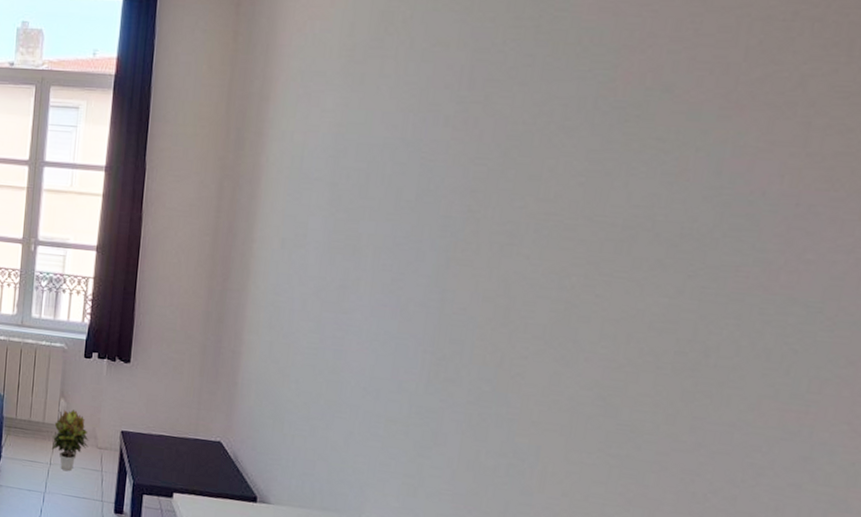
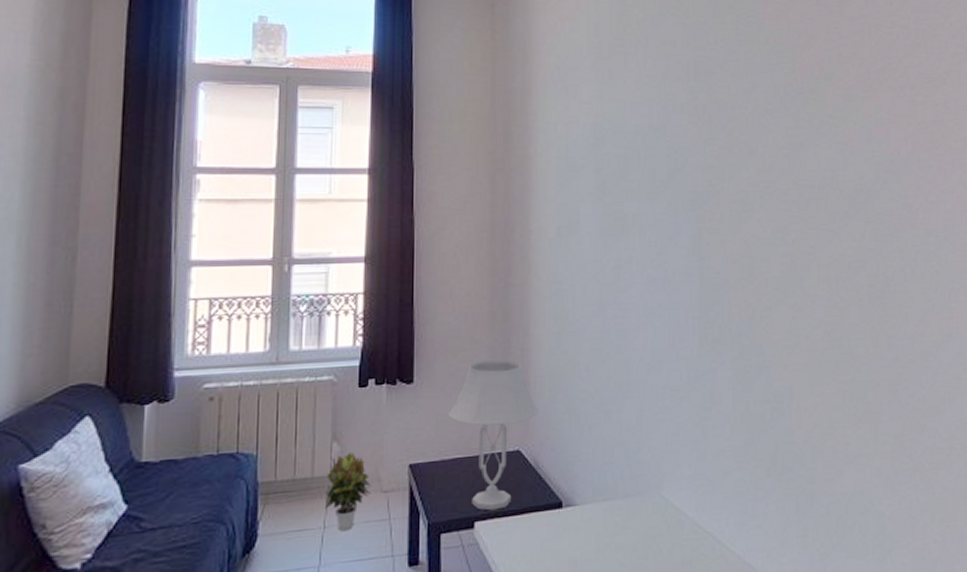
table lamp: none [158,355,244,488] -> present [448,360,539,511]

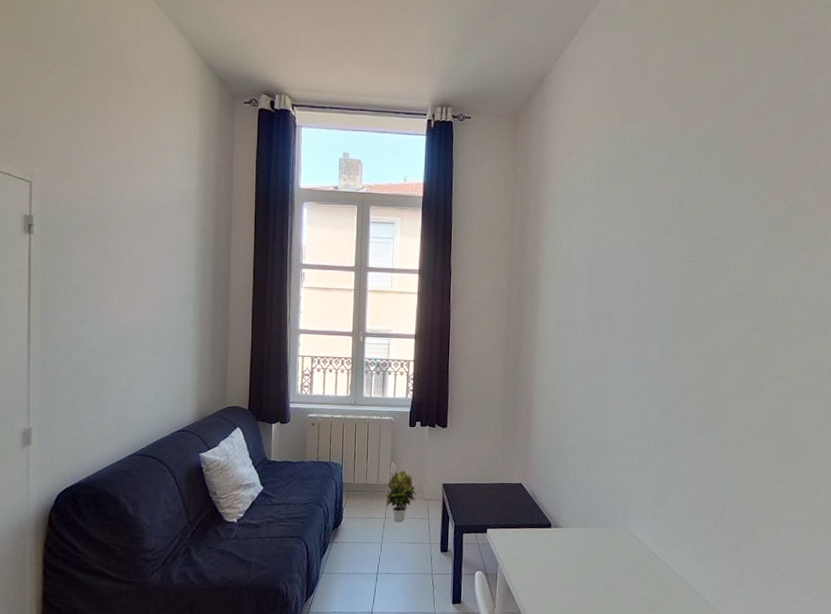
table lamp: present [448,360,539,511] -> none [471,417,537,523]

